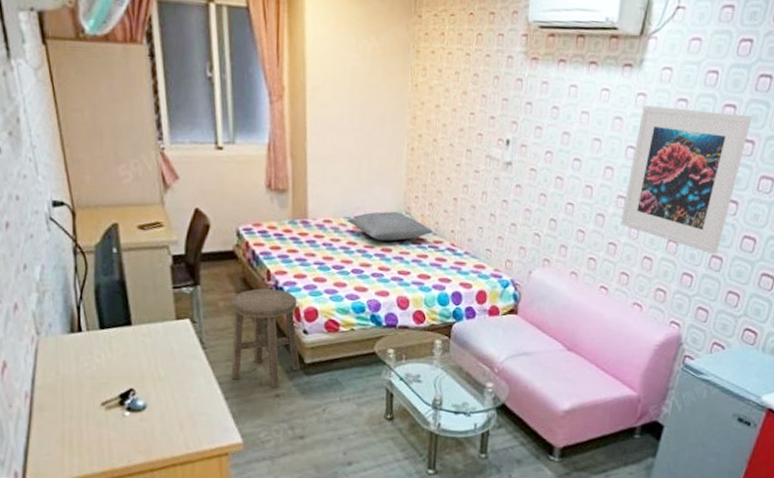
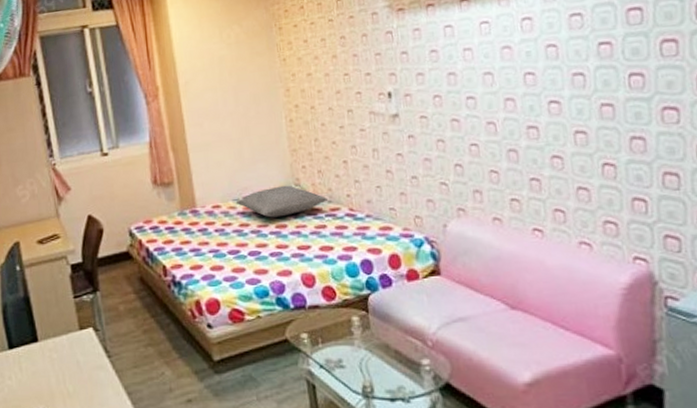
stool: present [231,288,300,388] -> none [131,285,209,392]
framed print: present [621,105,753,255] -> none [531,14,670,172]

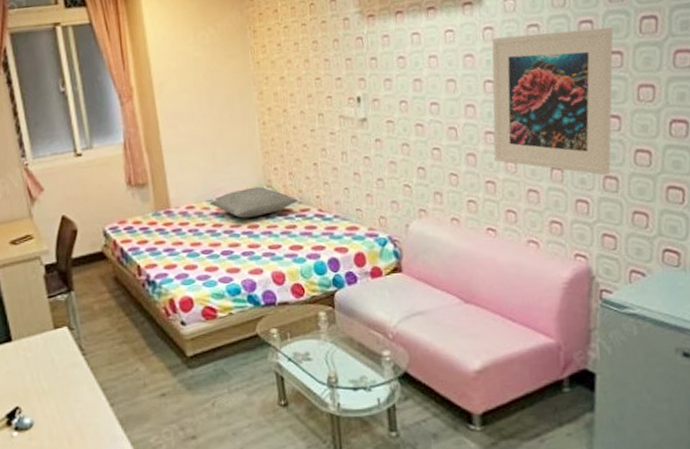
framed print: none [531,14,670,172] -> present [491,27,614,176]

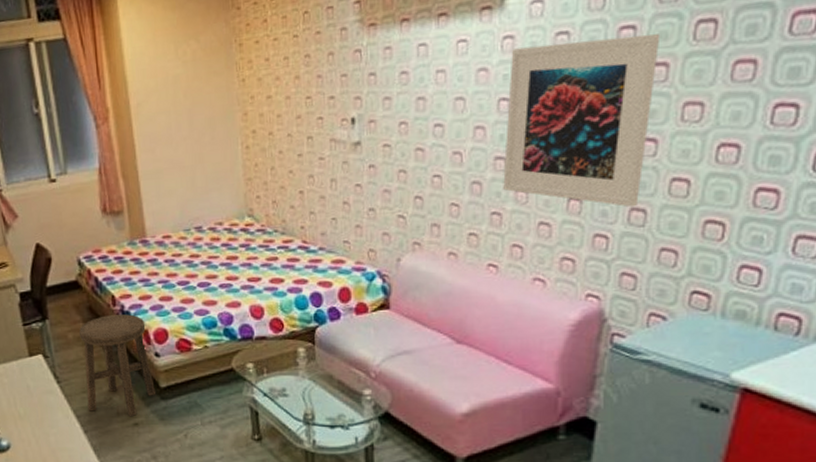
stool: none [105,284,182,387] -> present [79,314,155,416]
pillow: present [209,186,298,218] -> none [186,215,281,249]

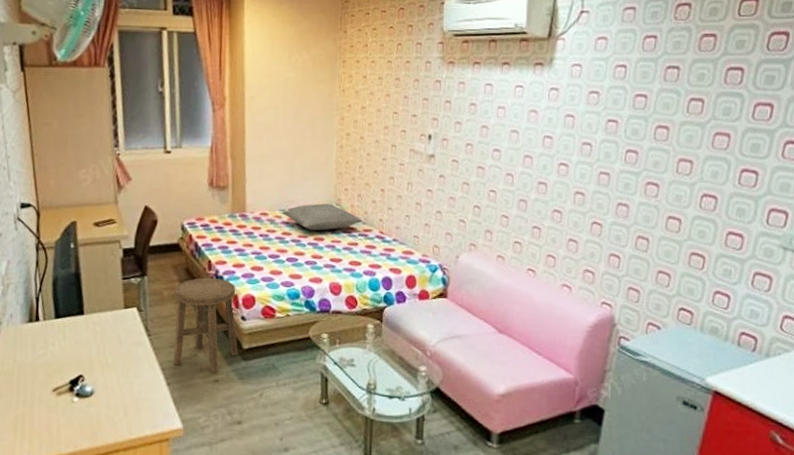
pillow: none [186,215,281,249] -> present [282,203,362,231]
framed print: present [503,34,661,208] -> none [543,99,664,236]

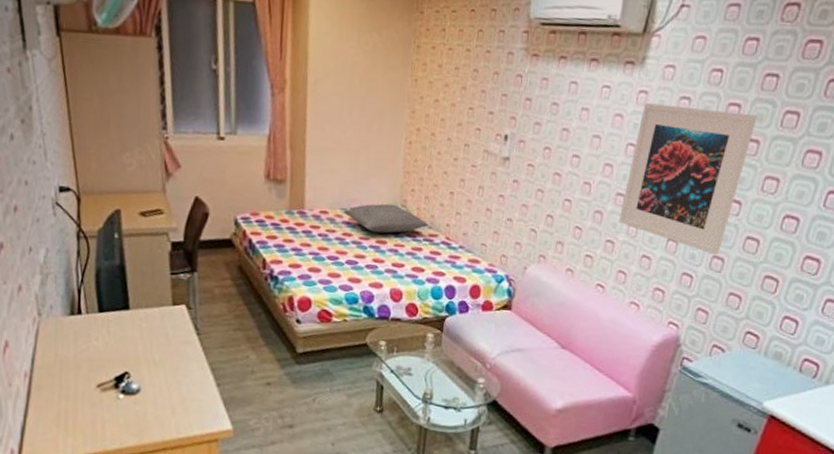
stool: present [173,278,238,373] -> none [224,277,292,376]
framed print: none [543,99,664,236] -> present [619,103,758,255]

